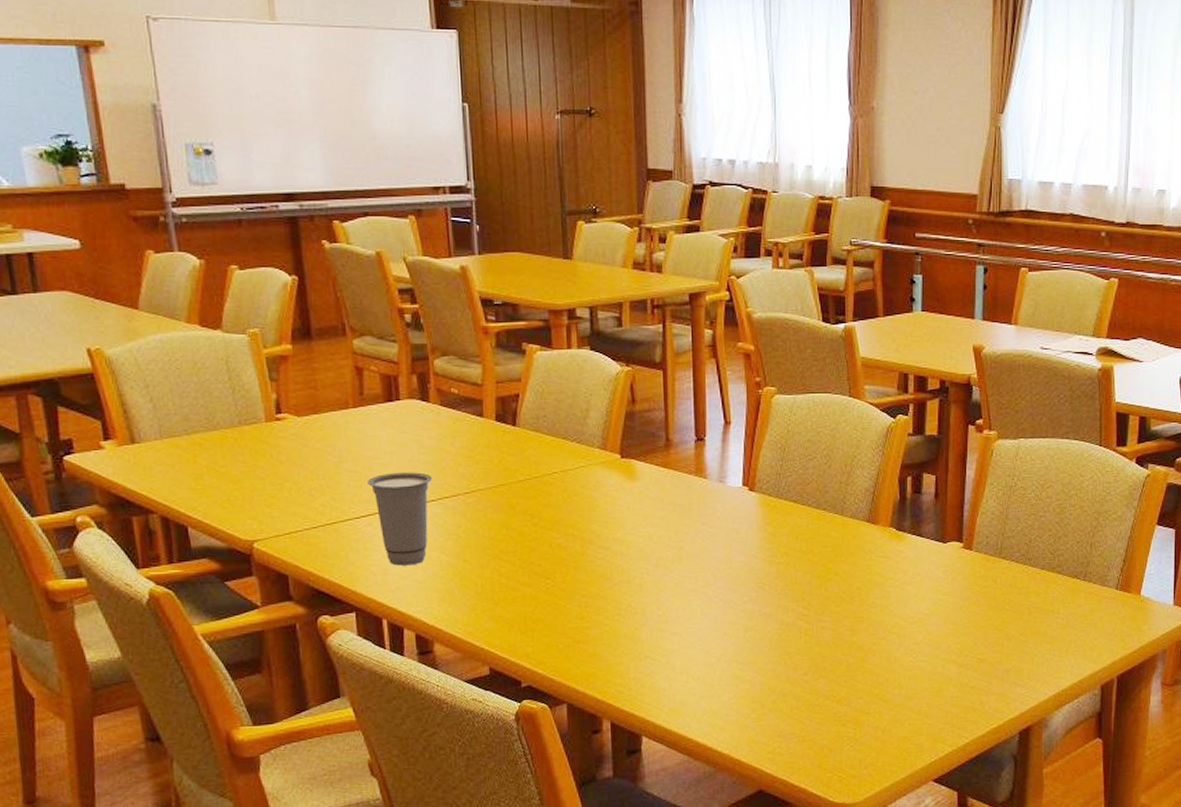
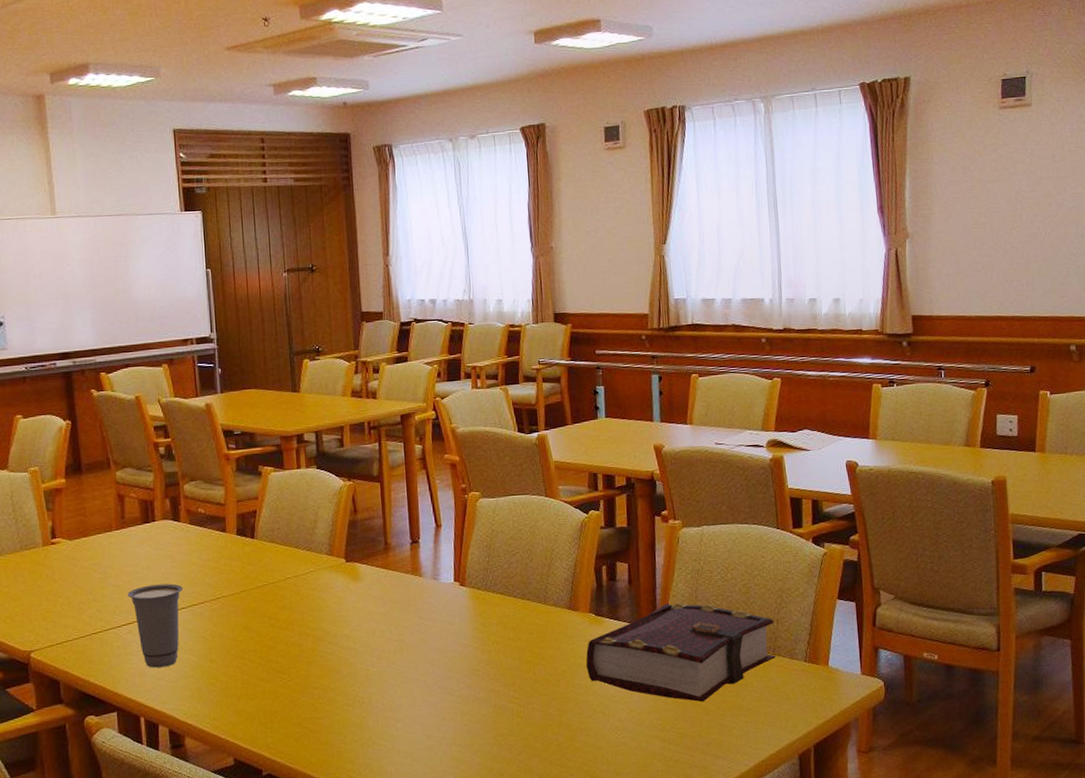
book: none [883,520,1088,628] -> present [585,603,776,703]

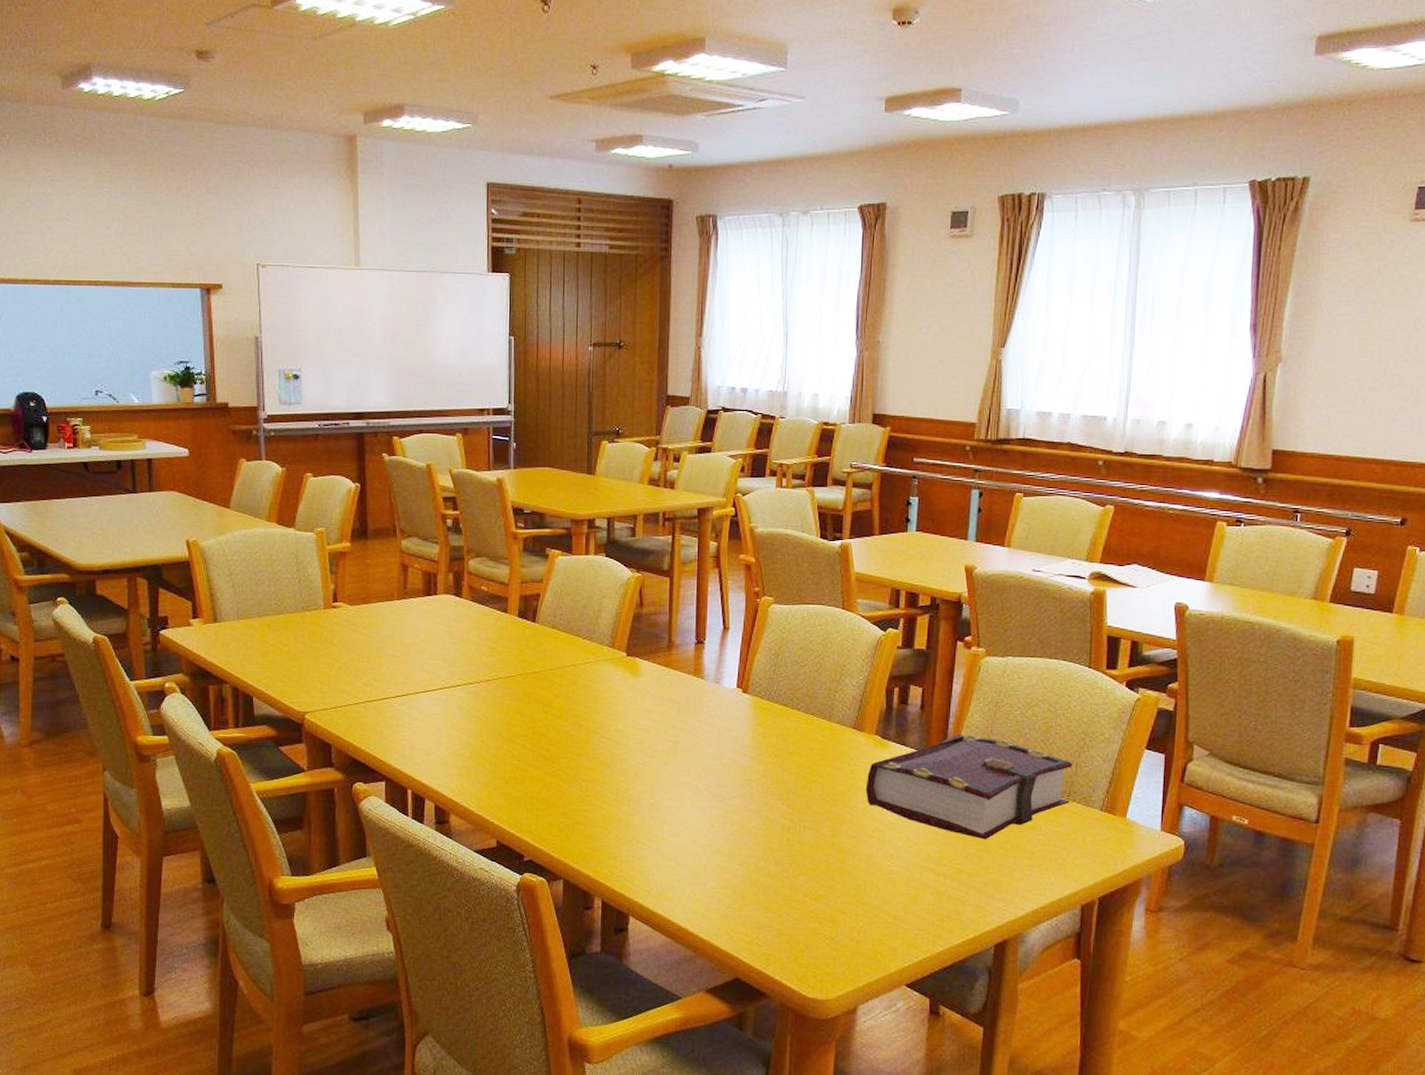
cup: present [128,583,183,668] -> none [404,659,460,743]

